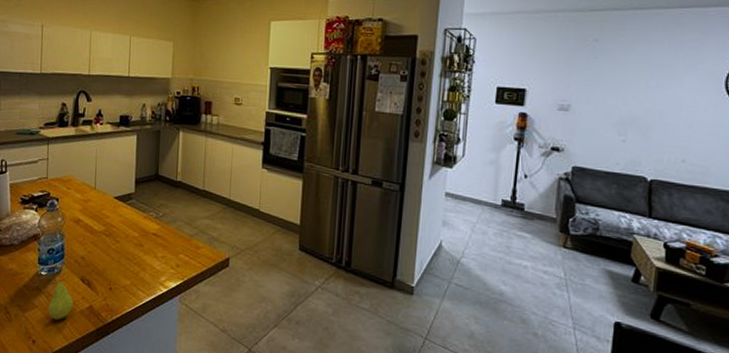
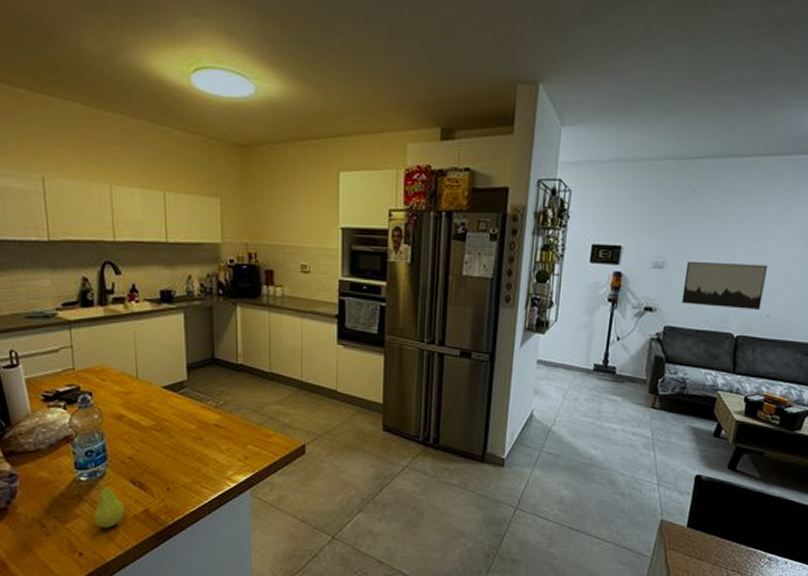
wall art: none [589,106,678,155] -> present [681,262,767,310]

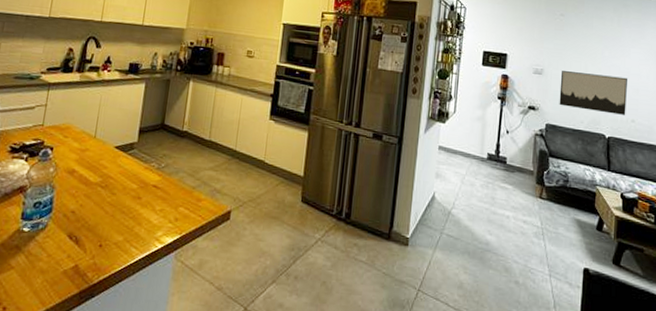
fruit: present [93,483,125,528] -> none [25,235,57,283]

